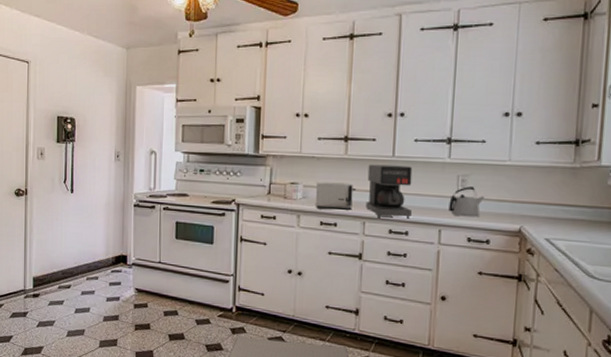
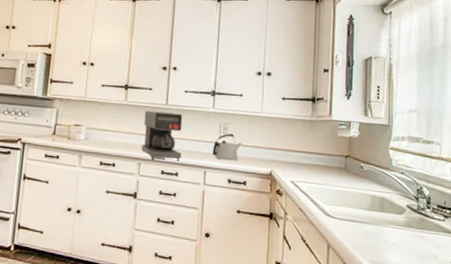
toaster: present [315,182,356,211] -> none [96,124,133,153]

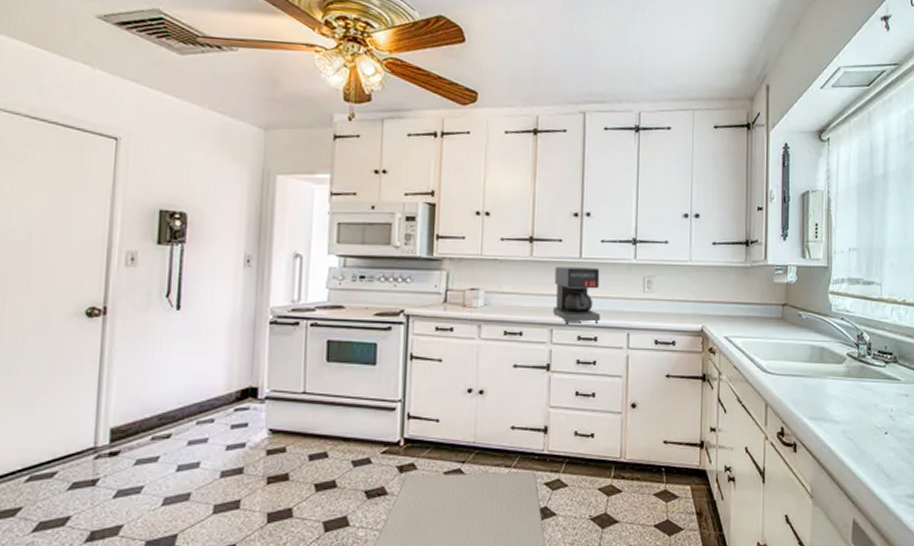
kettle: present [212,133,242,161] -> none [636,288,669,319]

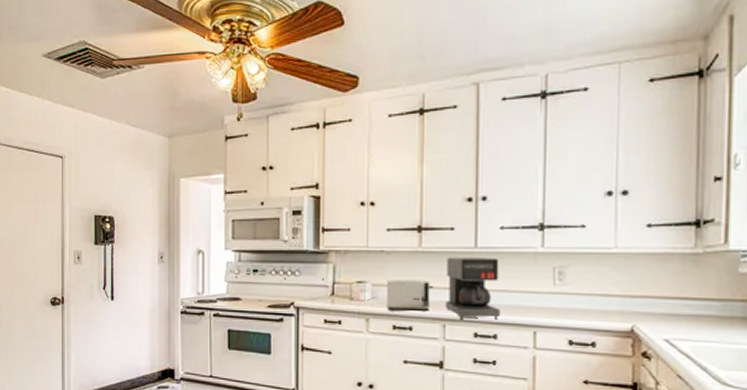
toaster: none [498,287,542,318] -> present [386,279,433,313]

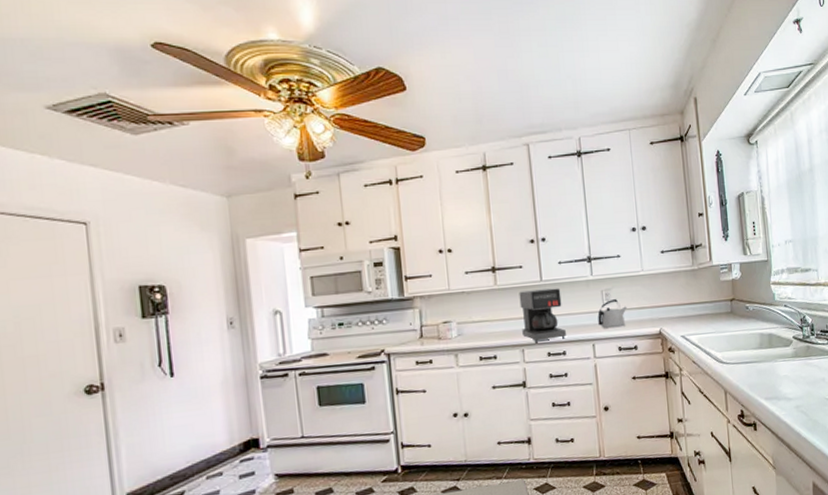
toaster: present [386,279,433,313] -> none [469,313,510,345]
kettle: none [544,280,587,316] -> present [597,299,627,329]

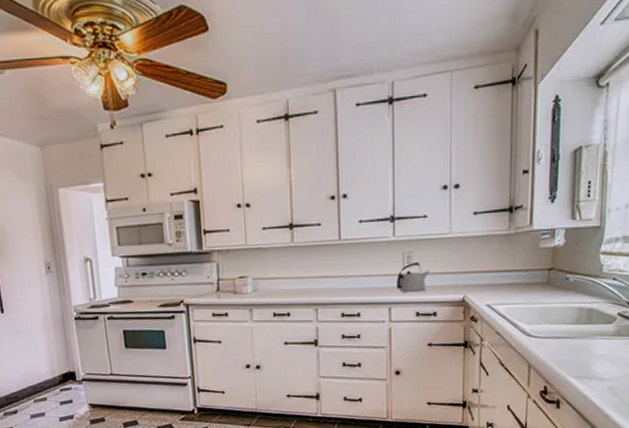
coffee maker: present [519,288,566,342] -> none [316,248,362,302]

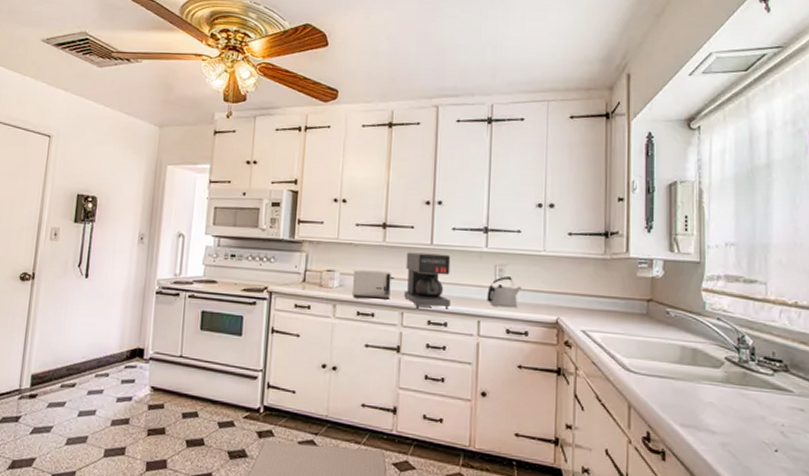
toaster: none [265,271,306,301] -> present [351,269,394,301]
coffee maker: none [316,248,362,302] -> present [404,252,451,309]

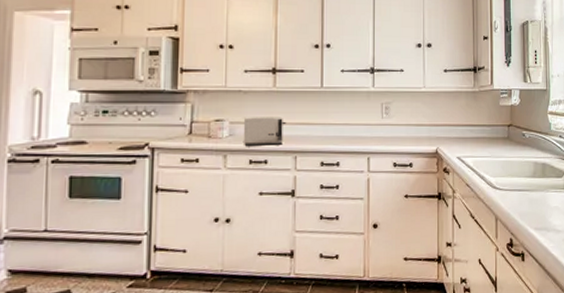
coffee maker: present [404,252,451,309] -> none [297,96,341,150]
kettle: present [487,276,522,309] -> none [375,114,406,143]

